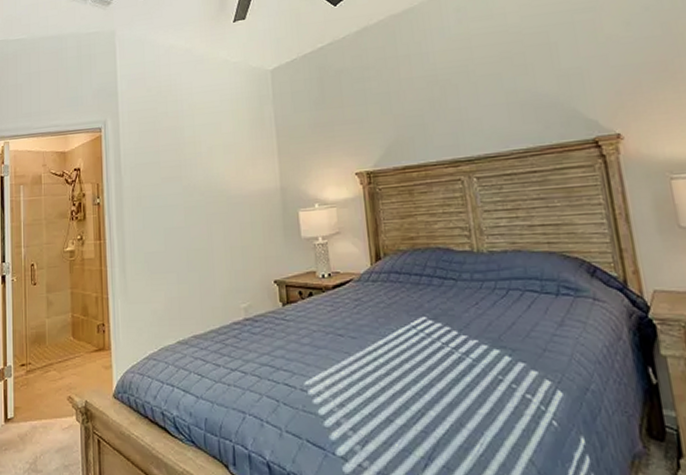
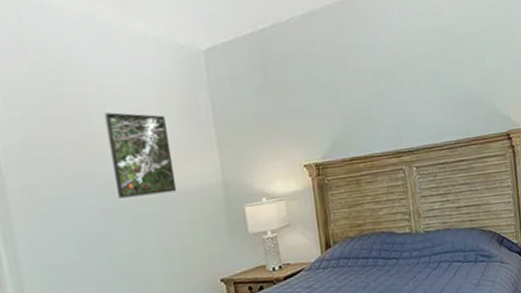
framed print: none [192,125,243,198] -> present [103,112,177,198]

